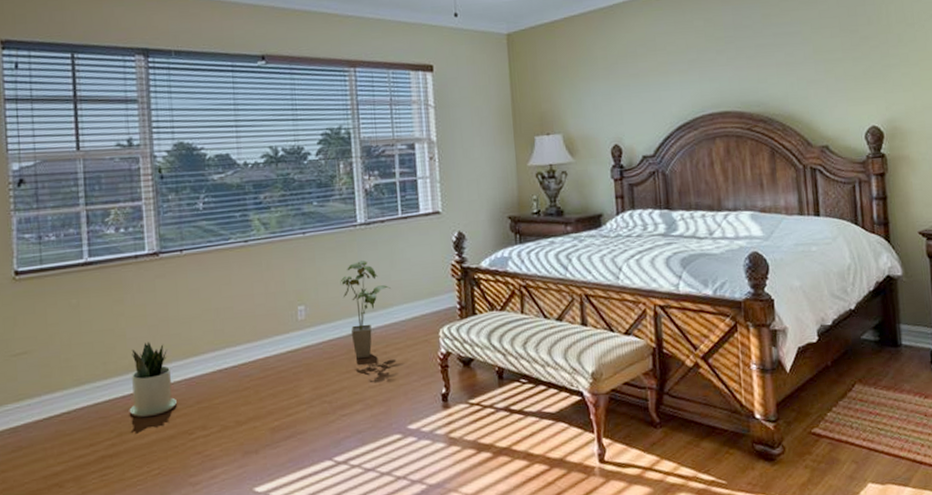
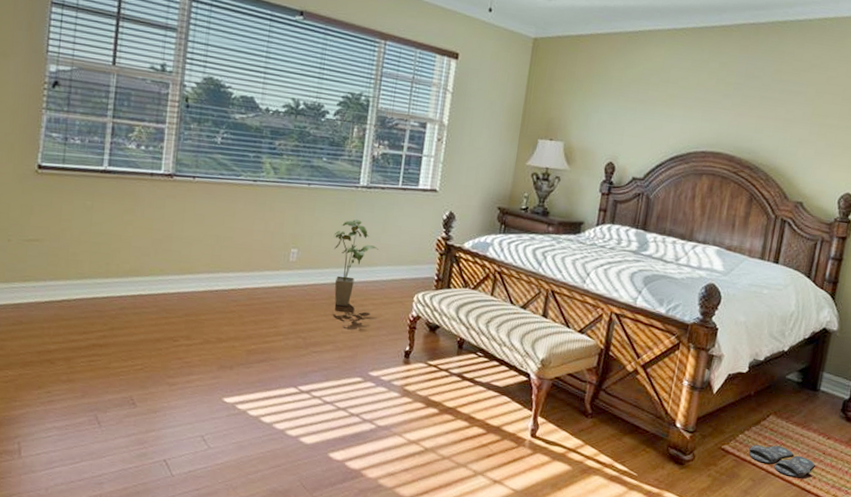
planter: present [129,341,177,417] -> none [123,252,167,319]
slippers: none [842,417,919,450] -> present [748,445,815,477]

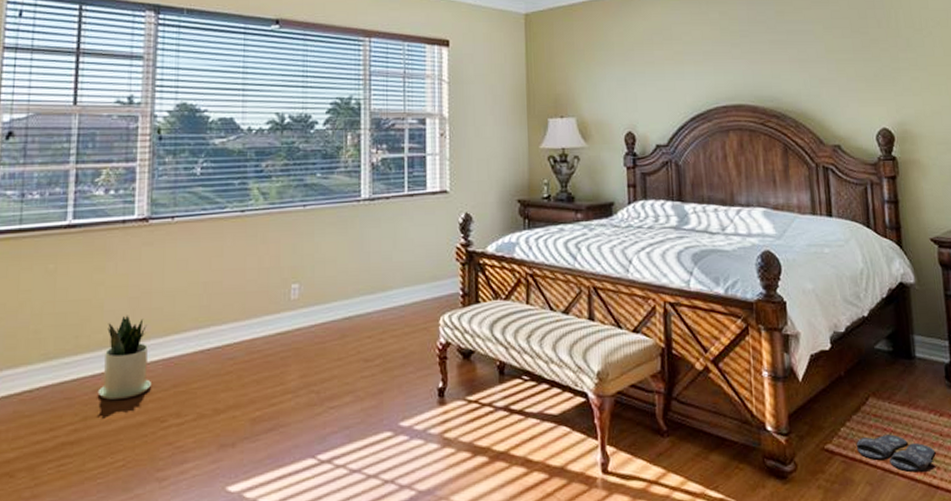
planter: none [123,252,167,319] -> present [97,315,151,400]
house plant: present [333,219,378,306] -> none [338,238,391,344]

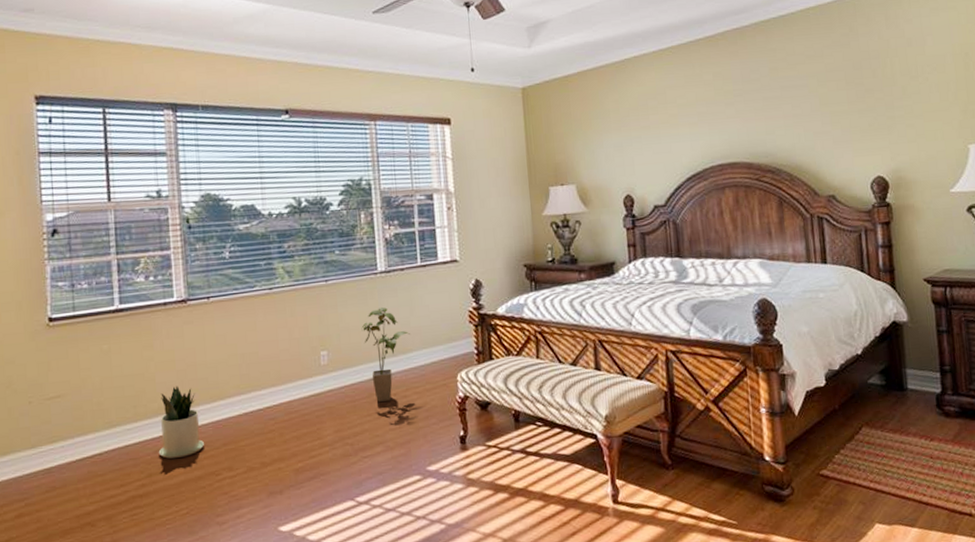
house plant: none [338,238,391,344] -> present [361,307,410,402]
slippers: present [856,434,935,472] -> none [849,459,925,491]

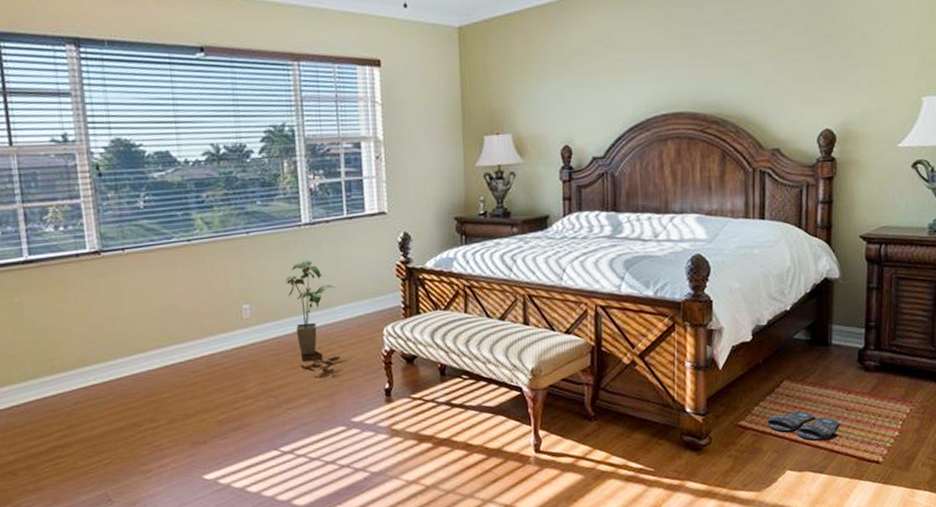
planter: present [158,385,204,459] -> none [77,338,125,411]
slippers: none [849,459,925,491] -> present [767,411,839,441]

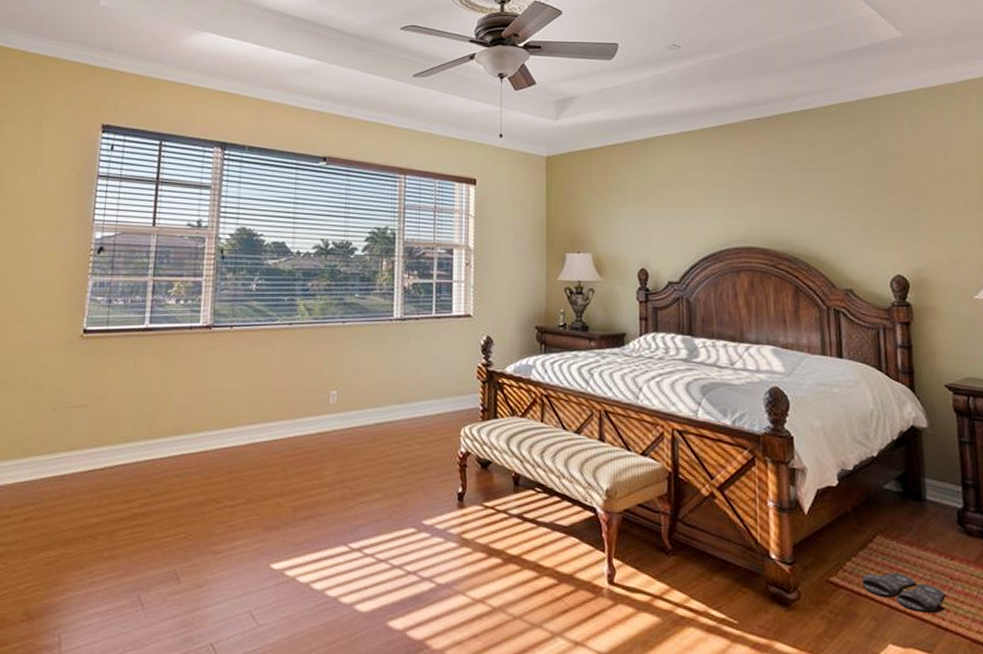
house plant: present [284,260,335,355] -> none [372,354,419,448]

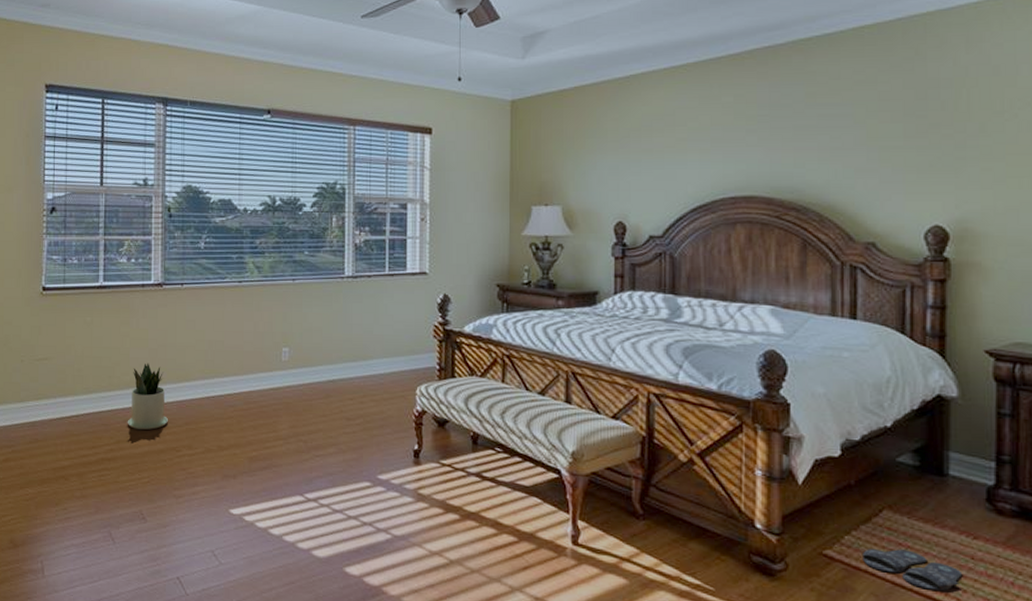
planter: none [165,408,210,480] -> present [127,363,168,430]

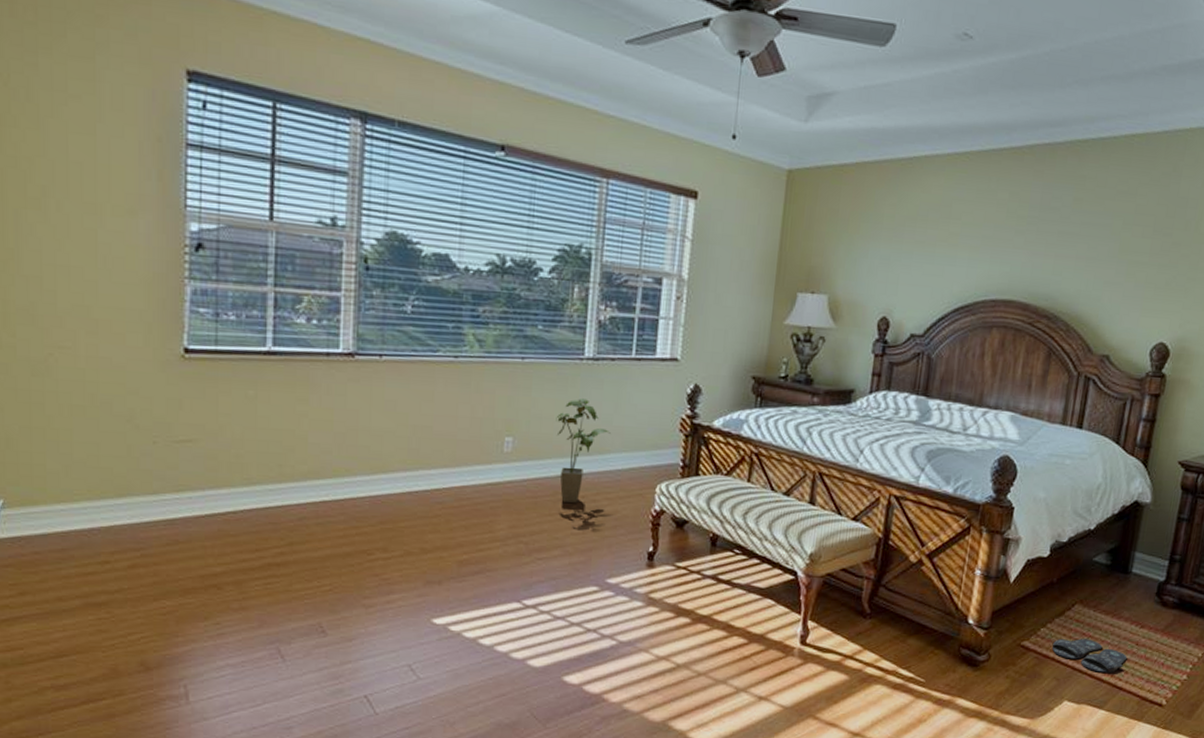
planter: present [127,363,168,430] -> none [303,449,357,530]
house plant: none [324,312,372,404] -> present [555,399,611,503]

